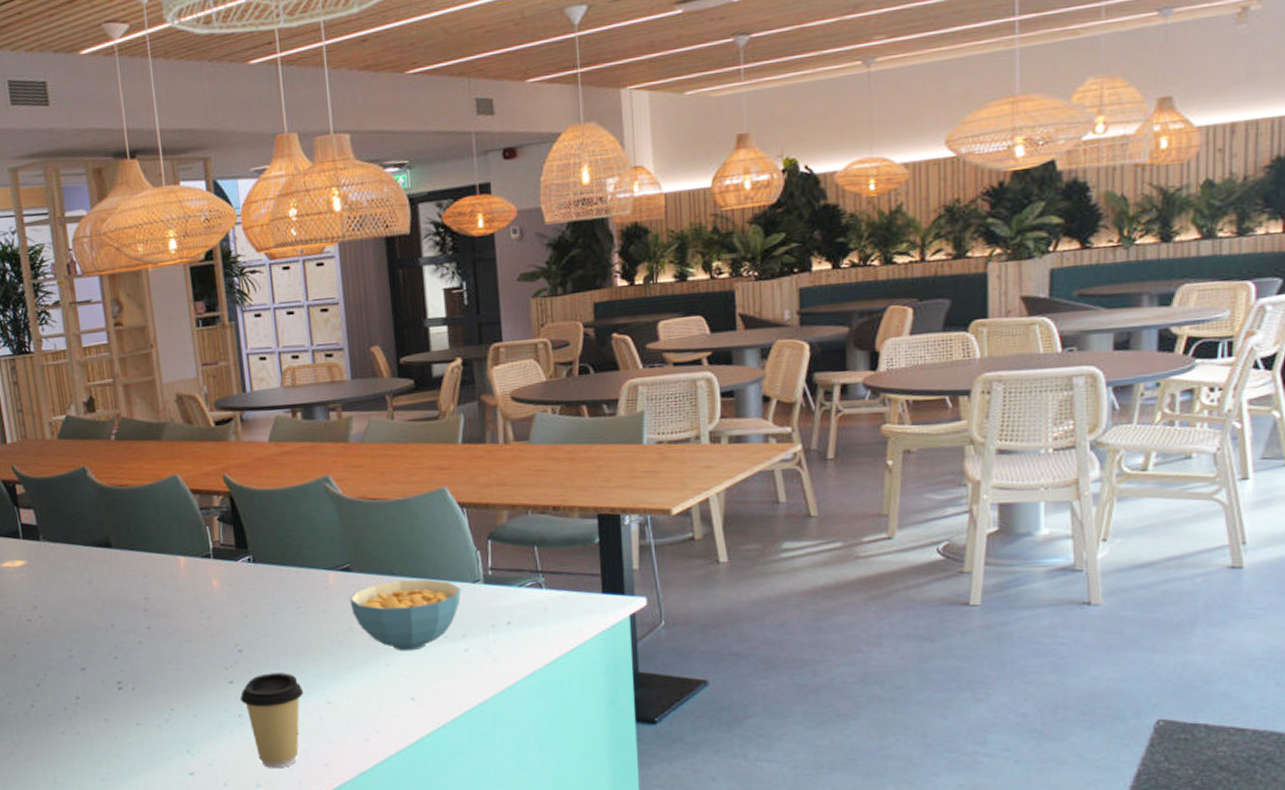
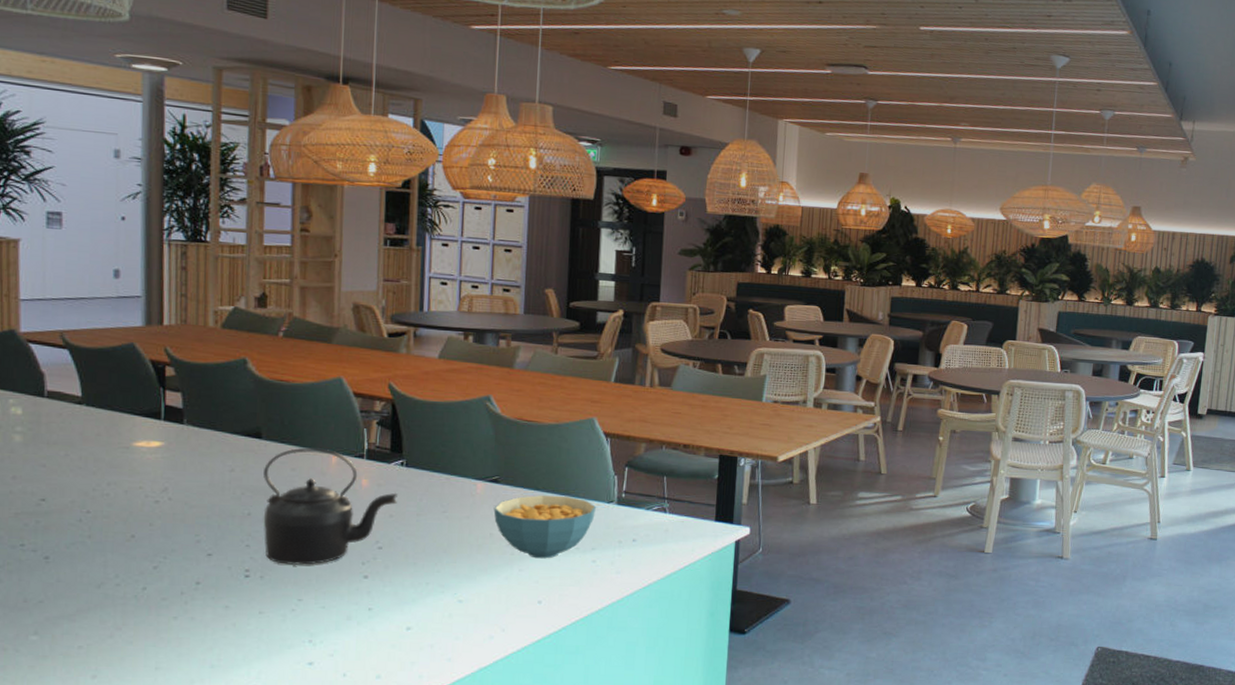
kettle: none [118,551,250,674] -> present [263,447,397,565]
coffee cup: present [239,673,304,768] -> none [372,570,438,660]

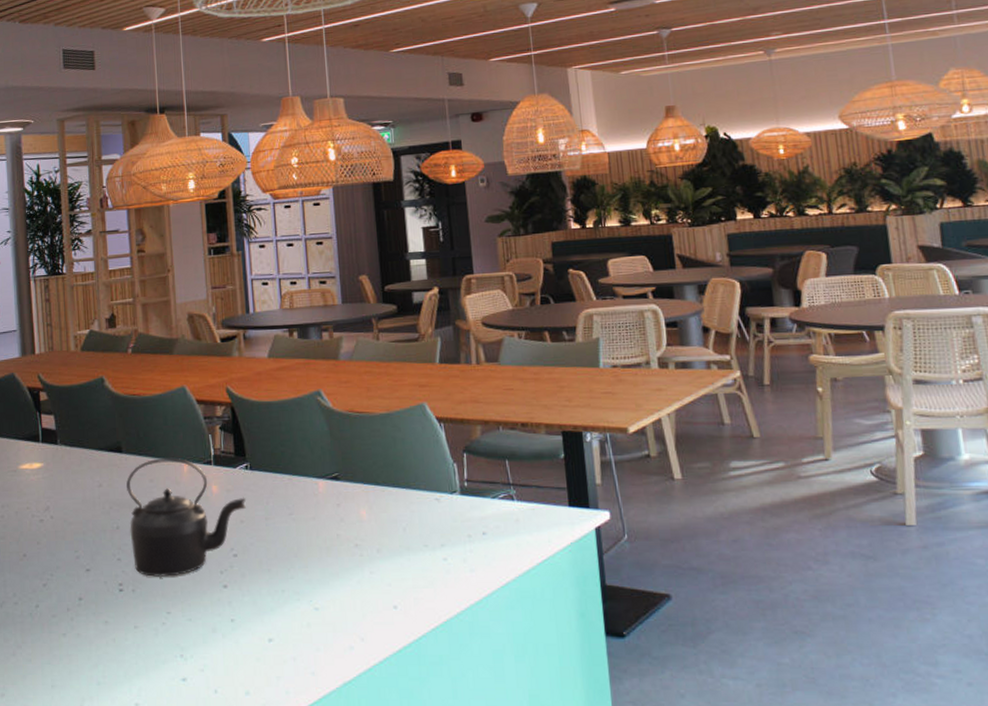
cereal bowl: present [493,495,596,559] -> none [337,489,440,559]

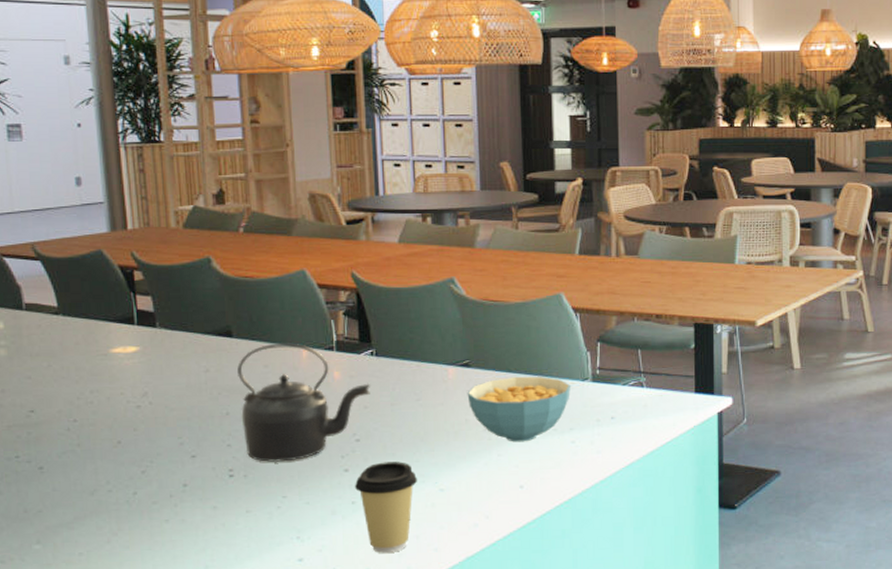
coffee cup: none [233,578,293,675] -> present [354,461,418,553]
cereal bowl: none [337,489,440,559] -> present [467,376,570,442]

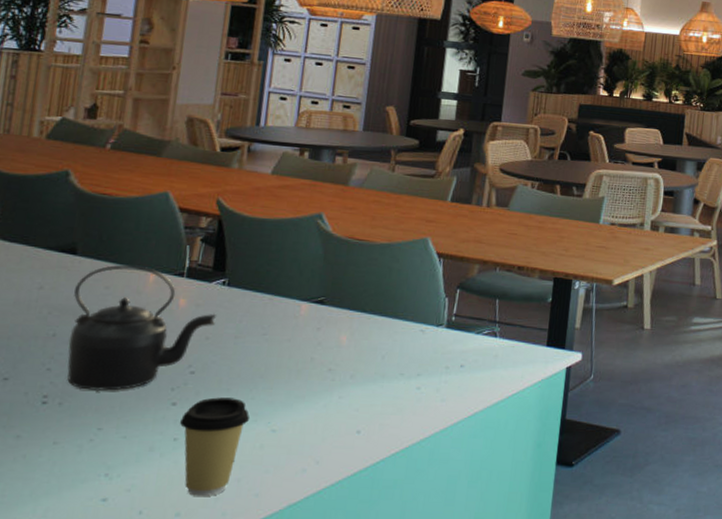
cereal bowl: present [467,376,570,442] -> none [316,317,424,385]

